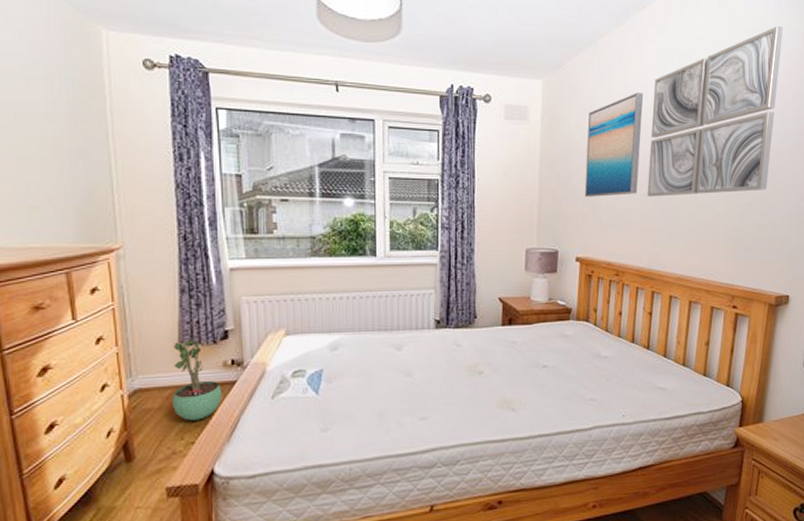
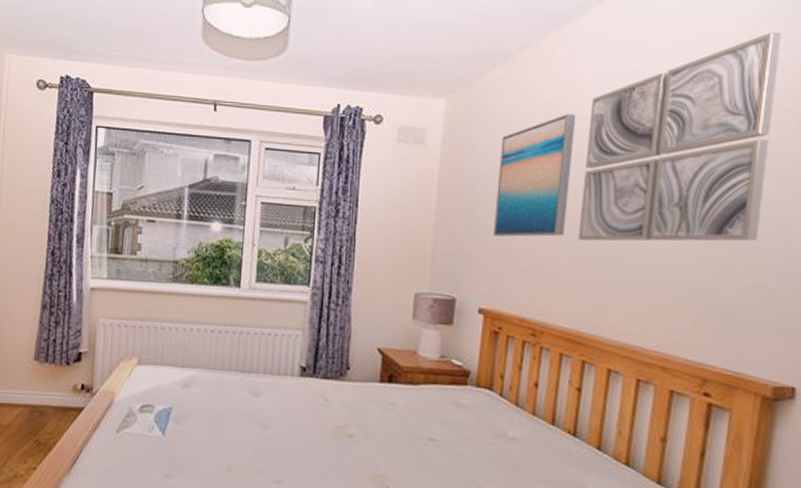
potted plant: present [172,338,223,421] -> none [20,356,70,445]

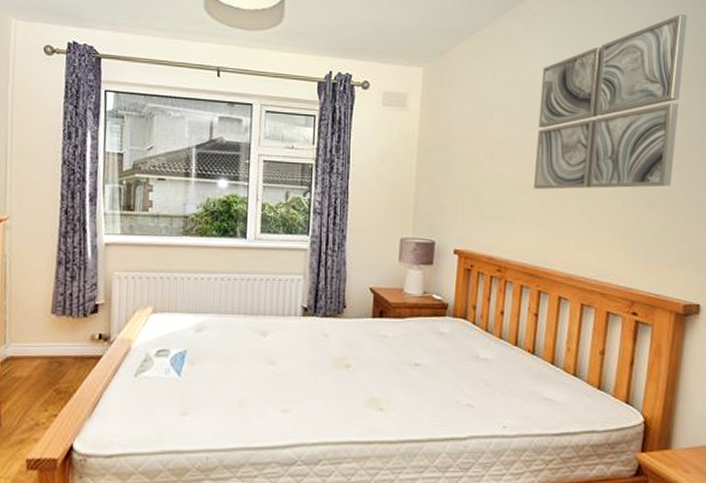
wall art: present [493,114,576,237] -> none [465,81,531,187]

